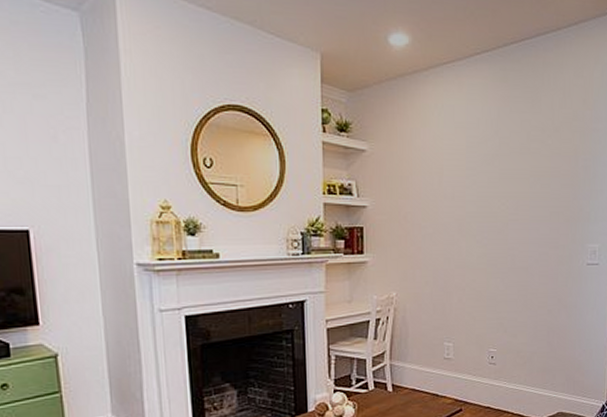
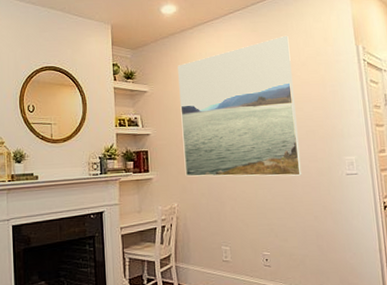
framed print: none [406,91,543,264] -> present [178,35,302,177]

